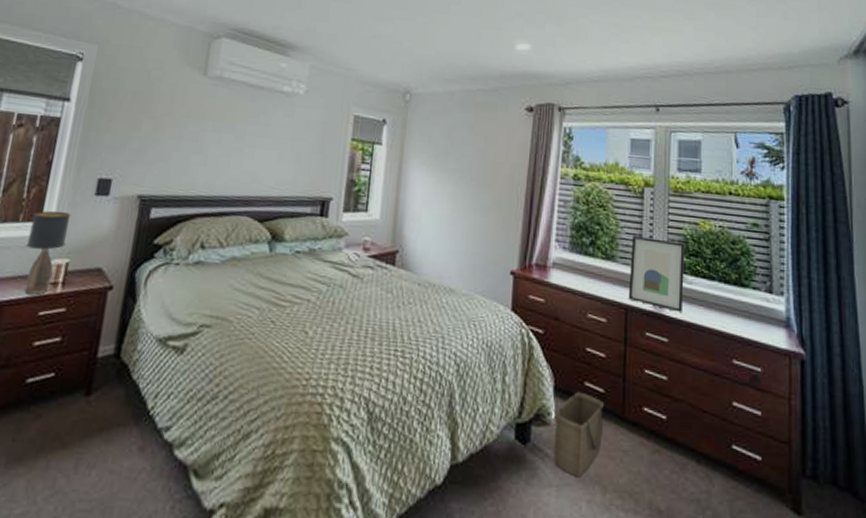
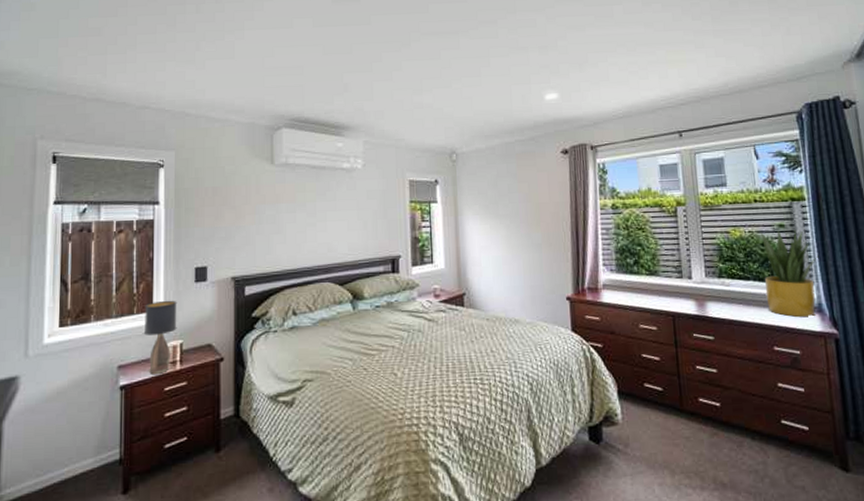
basket: present [554,391,605,478] -> none [621,392,666,466]
picture frame: present [628,235,686,312] -> none [671,250,724,312]
planter: none [730,229,791,332] -> present [760,229,818,318]

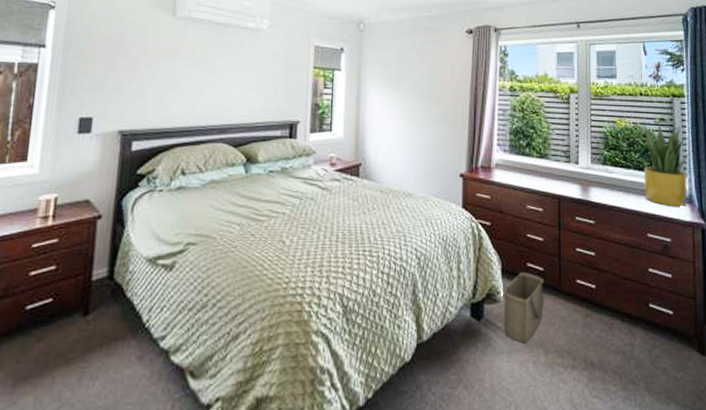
table lamp: present [143,300,177,374] -> none [14,150,56,229]
basket: none [621,392,666,466] -> present [503,271,545,344]

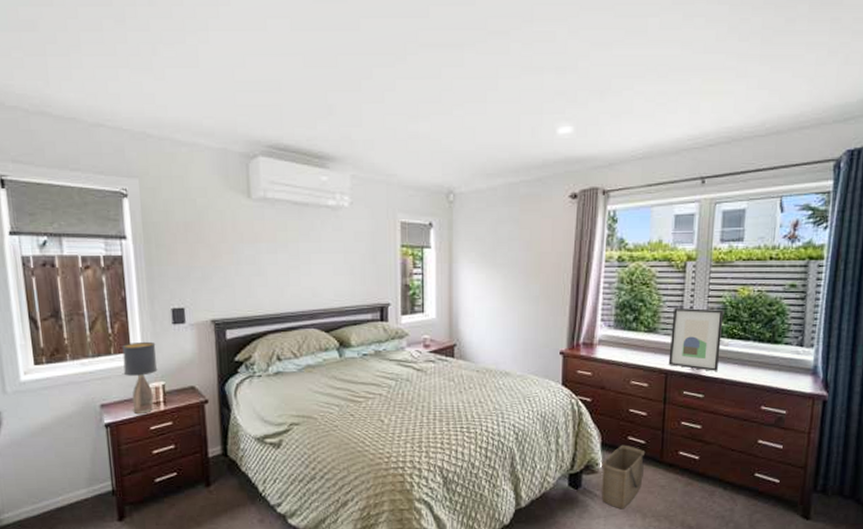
table lamp: none [14,150,56,229] -> present [122,341,158,413]
picture frame: none [560,135,607,198] -> present [668,307,724,371]
planter: present [643,124,692,207] -> none [763,290,824,379]

